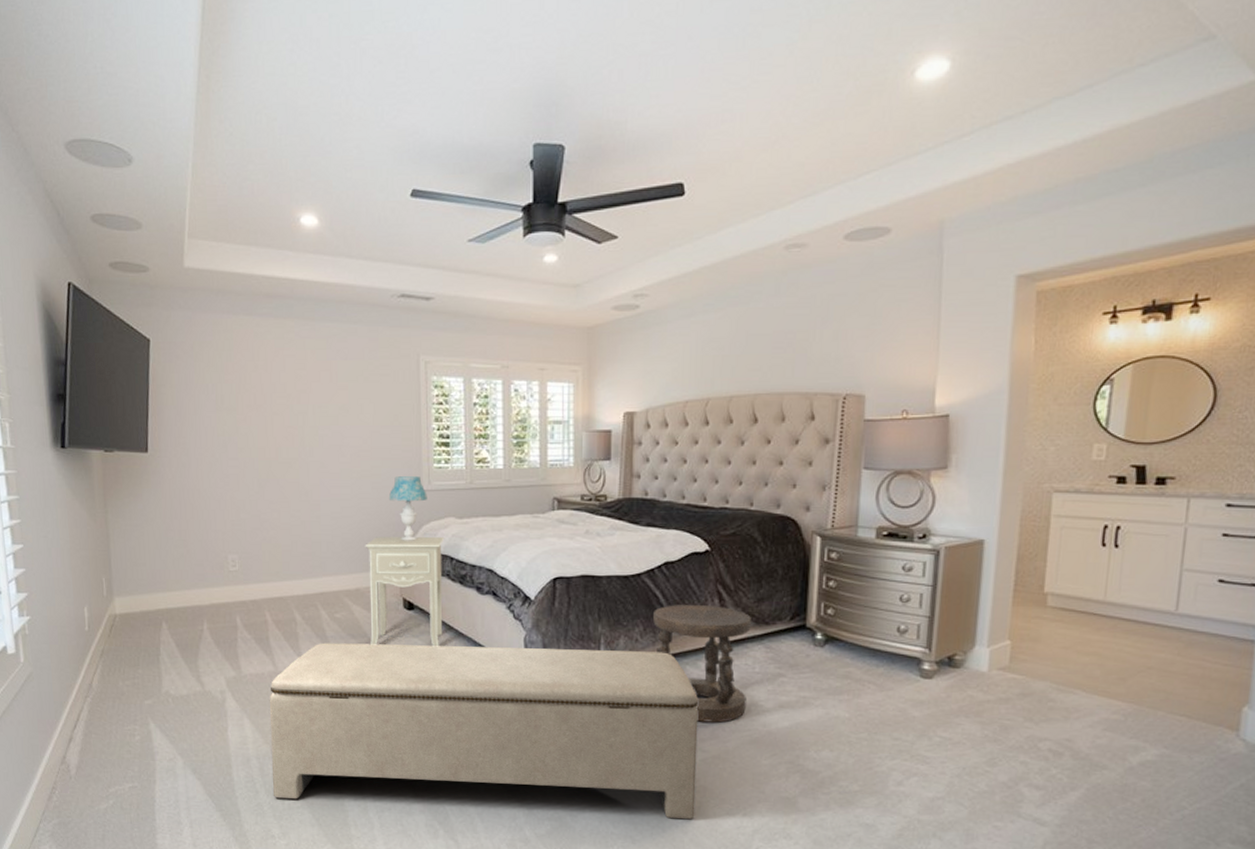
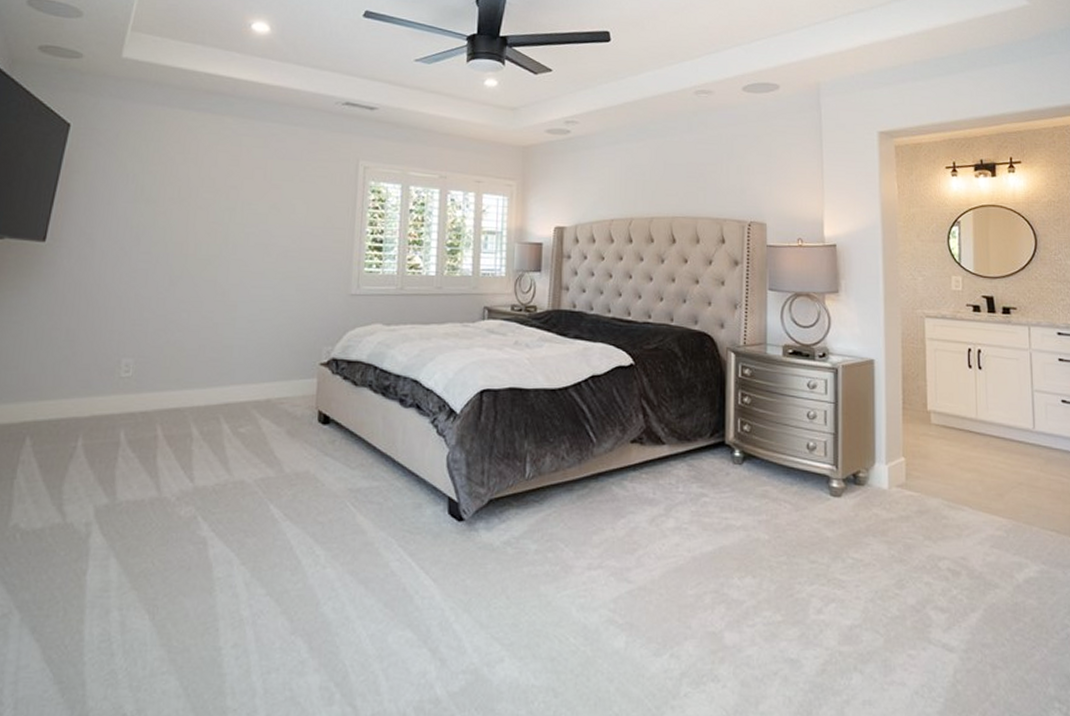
bench: present [269,643,699,820] -> none [133,462,625,664]
nightstand: present [365,536,445,647] -> none [276,342,370,467]
table lamp: present [388,476,427,541] -> none [313,279,355,348]
stool: present [653,605,751,723] -> none [580,420,674,549]

